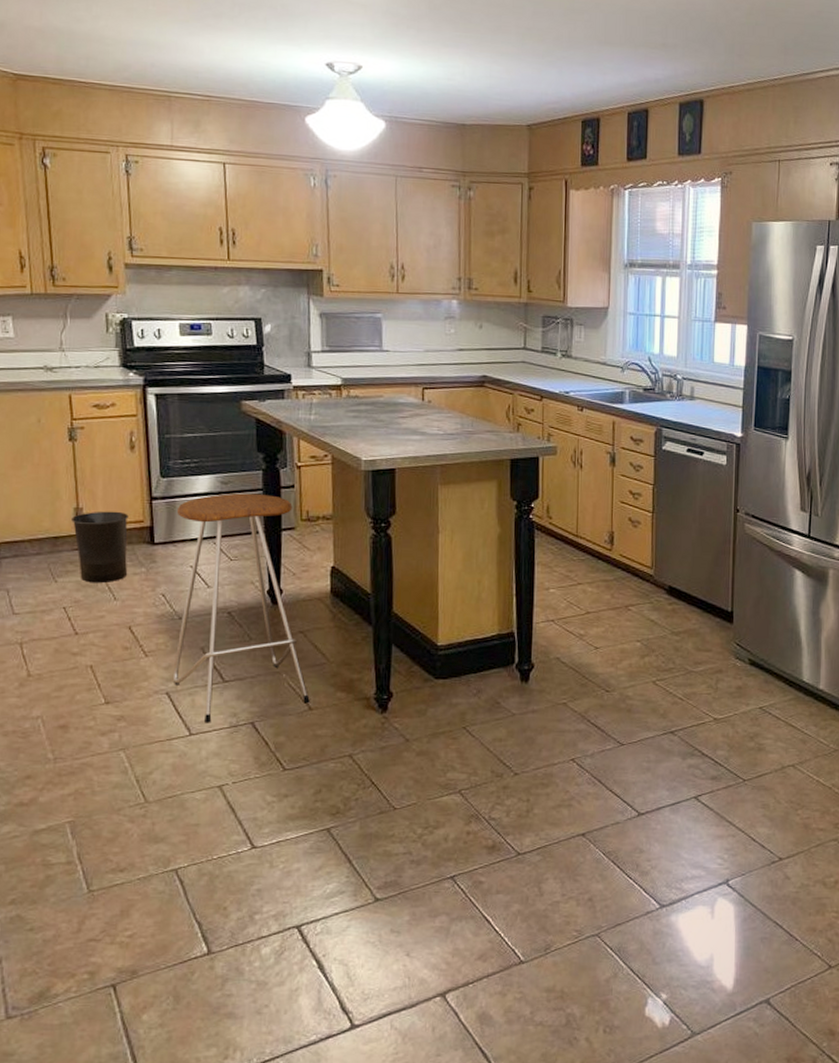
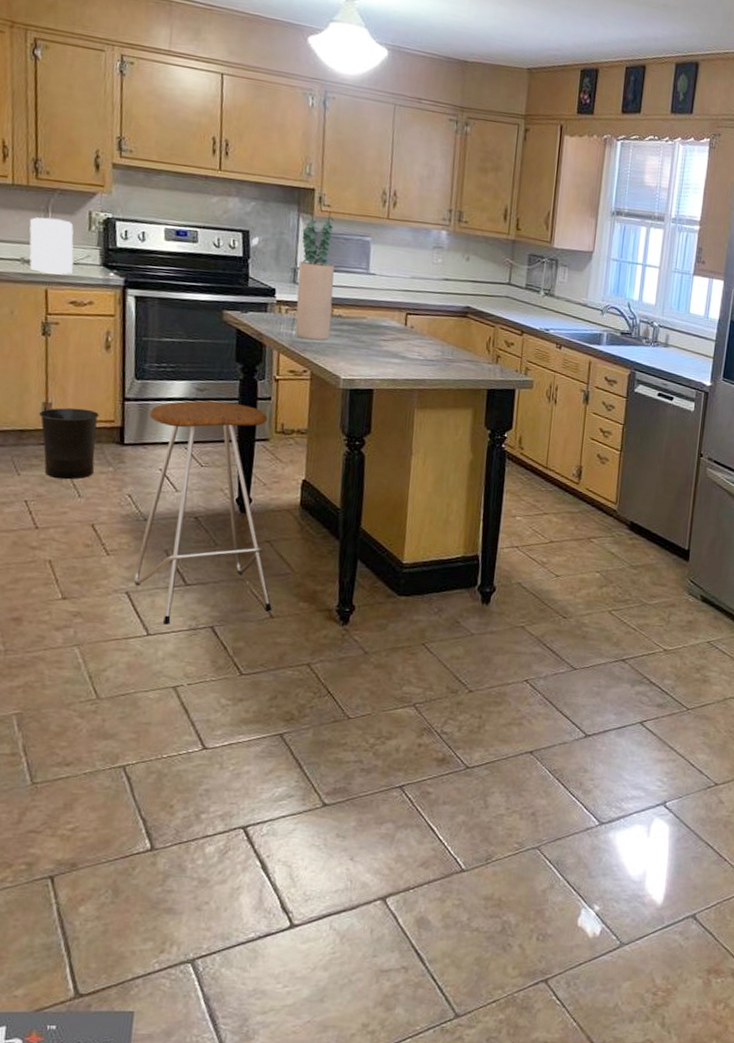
canister: none [50,323,94,379] -> present [29,217,74,275]
vase: none [312,291,349,423] -> present [295,211,334,341]

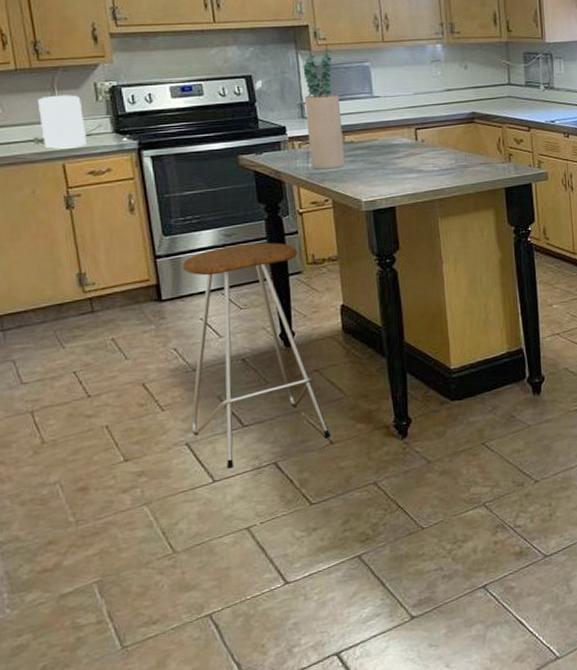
waste bin: present [39,407,99,479] -> none [75,272,137,345]

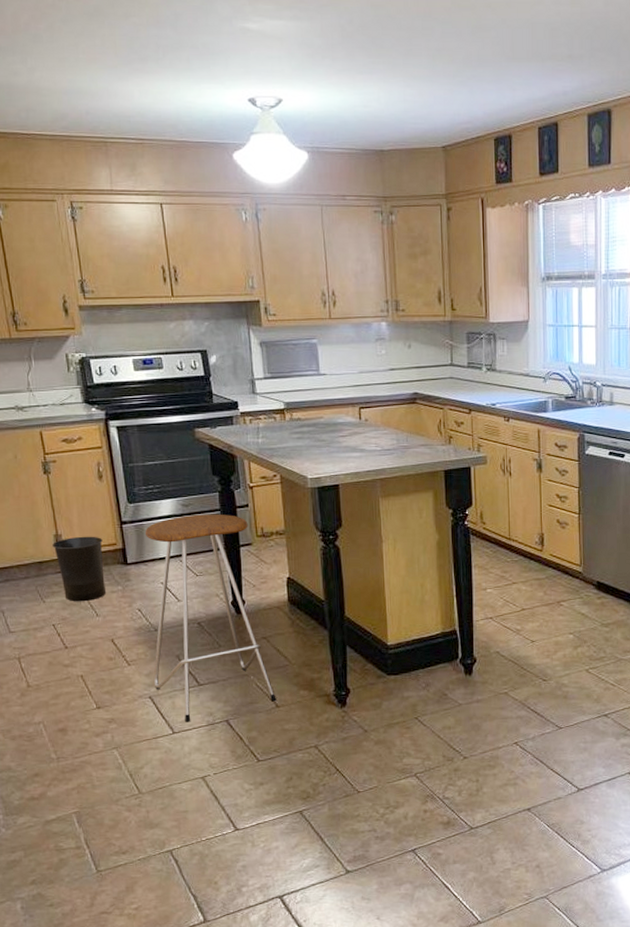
canister: present [38,95,86,149] -> none [18,365,60,417]
waste bin: none [75,272,137,345] -> present [52,536,107,601]
vase: present [303,44,345,170] -> none [254,320,293,445]

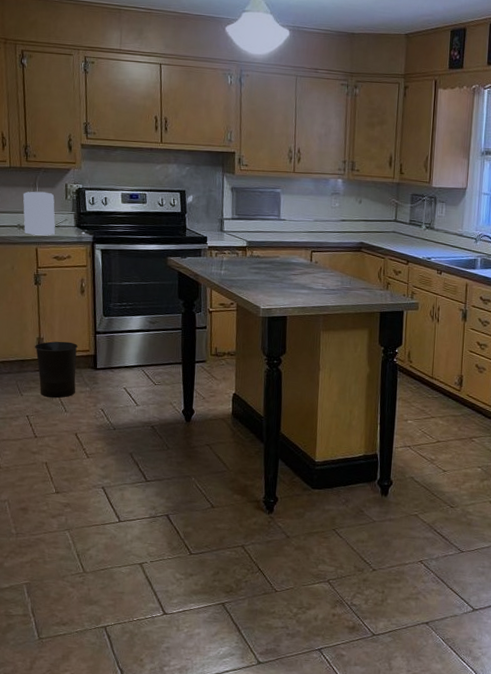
canister: none [18,365,60,417] -> present [23,191,55,236]
bar stool: present [145,514,276,722] -> none [107,331,213,513]

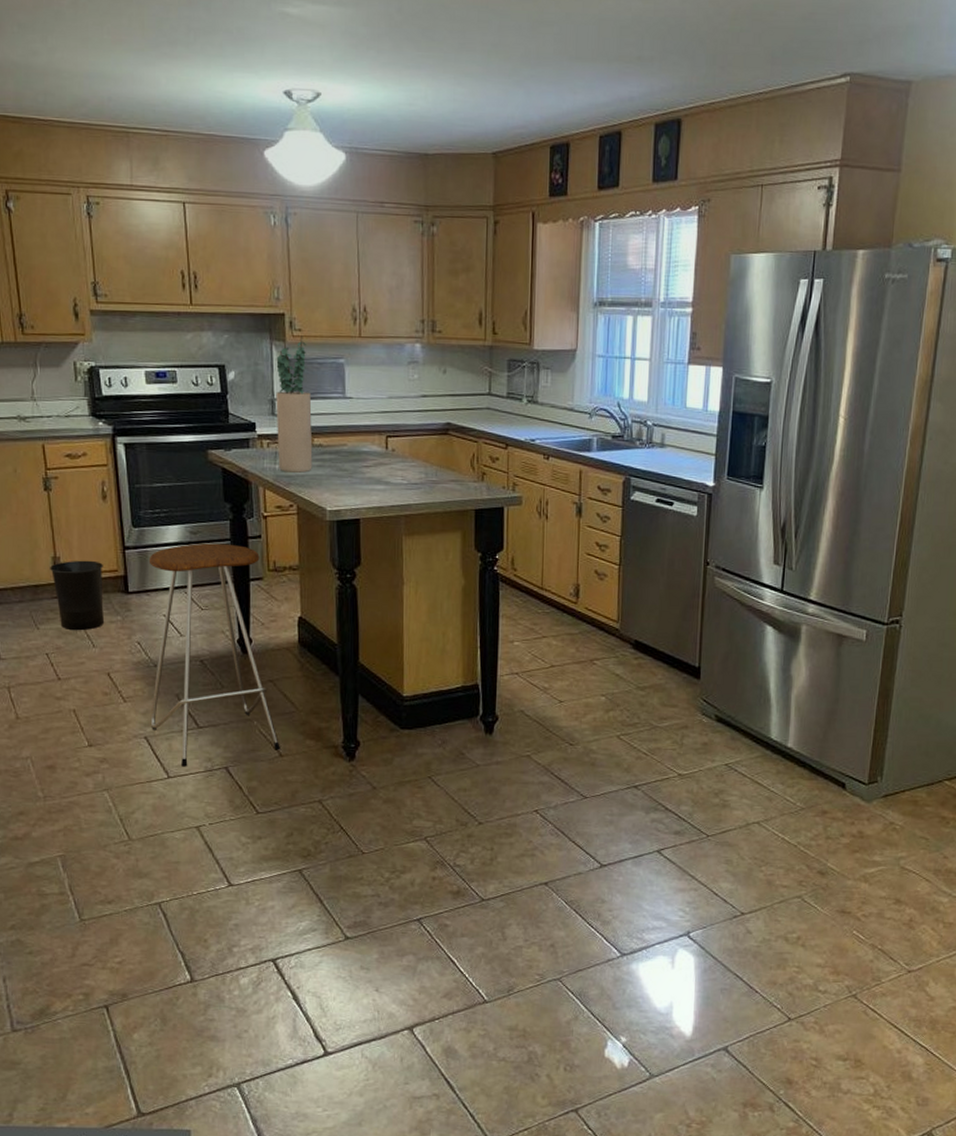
canister: present [23,191,55,236] -> none [22,372,65,429]
bar stool: none [107,331,213,513] -> present [148,543,280,767]
vase: none [223,170,253,278] -> present [276,335,313,473]

